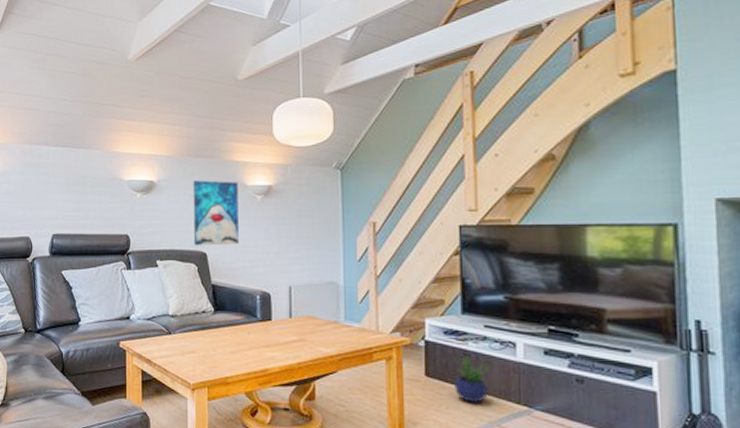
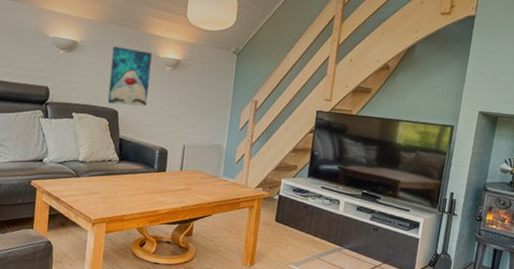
potted plant: present [452,354,492,403] -> none [294,206,322,242]

